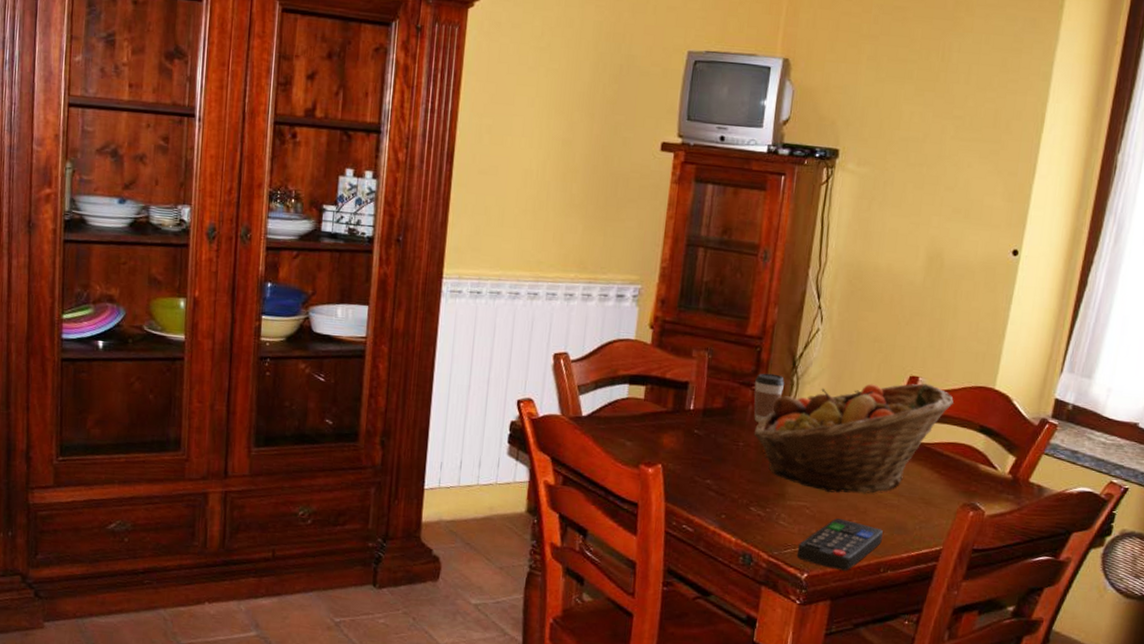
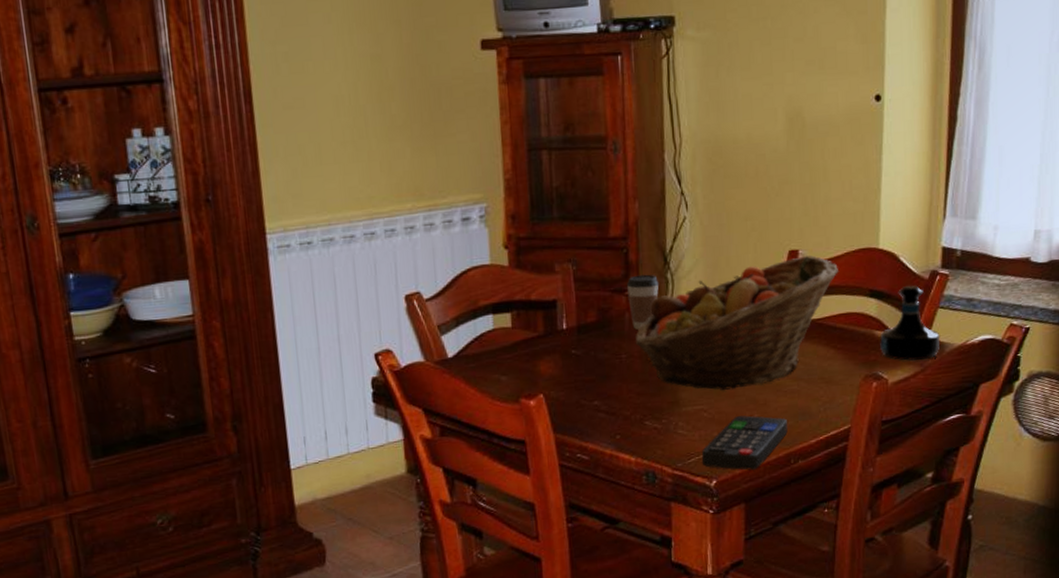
tequila bottle: none [982,427,1041,500] -> present [880,285,941,361]

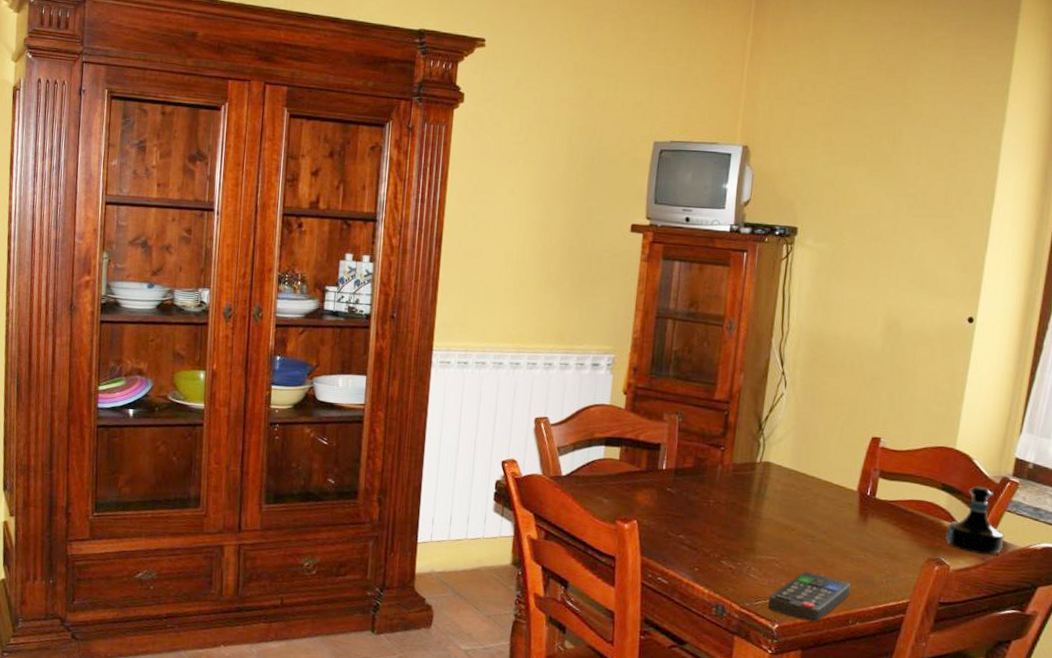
coffee cup: present [626,274,660,330] -> none [722,435,752,481]
fruit basket: present [635,255,840,390] -> none [723,444,916,549]

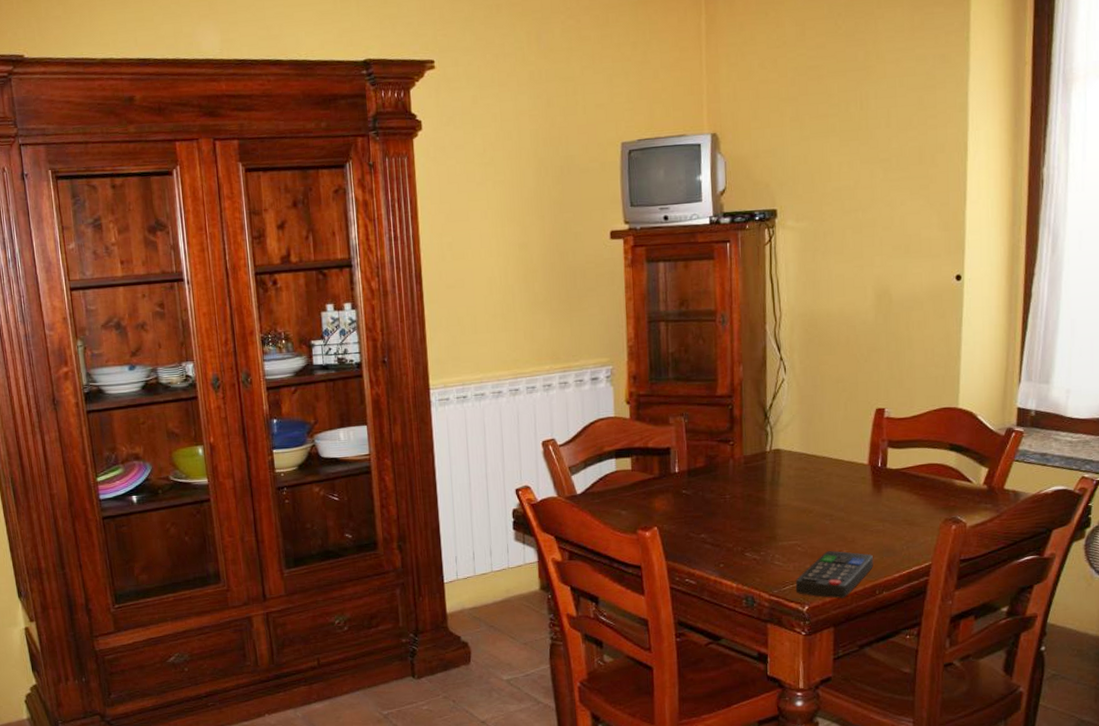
tequila bottle: present [946,485,1005,555] -> none [959,440,1016,507]

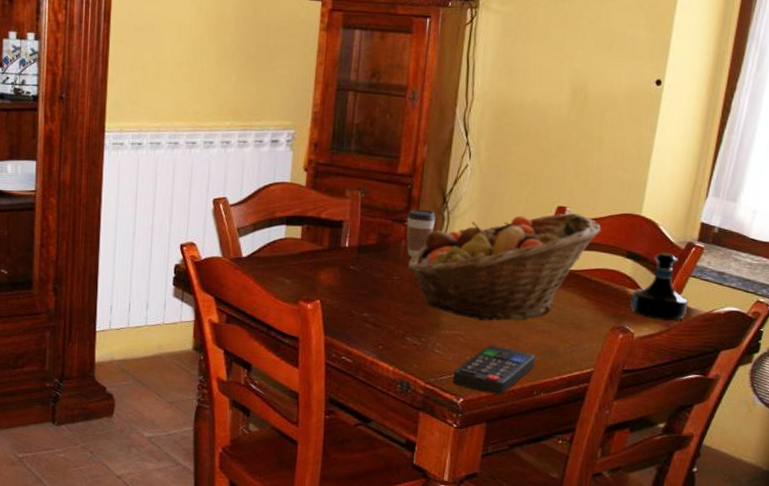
coffee cup: none [731,427,760,474] -> present [406,209,436,256]
fruit basket: none [738,413,922,528] -> present [407,213,602,321]
tequila bottle: none [959,440,1016,507] -> present [630,252,689,321]

